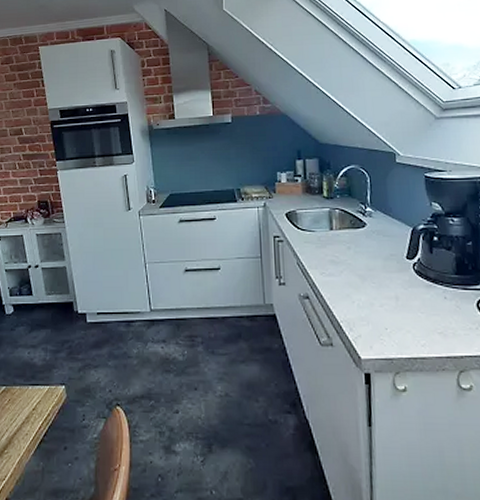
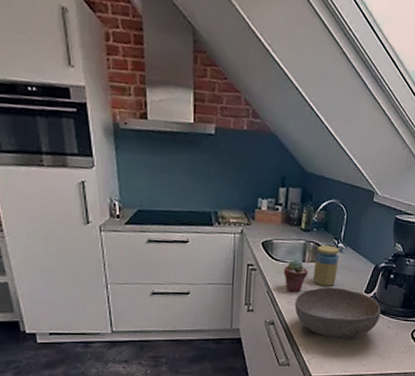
potted succulent: none [312,228,338,263] -> present [284,259,308,293]
bowl: none [328,254,432,314] -> present [294,286,381,339]
jar: none [343,211,371,254] -> present [313,245,339,286]

